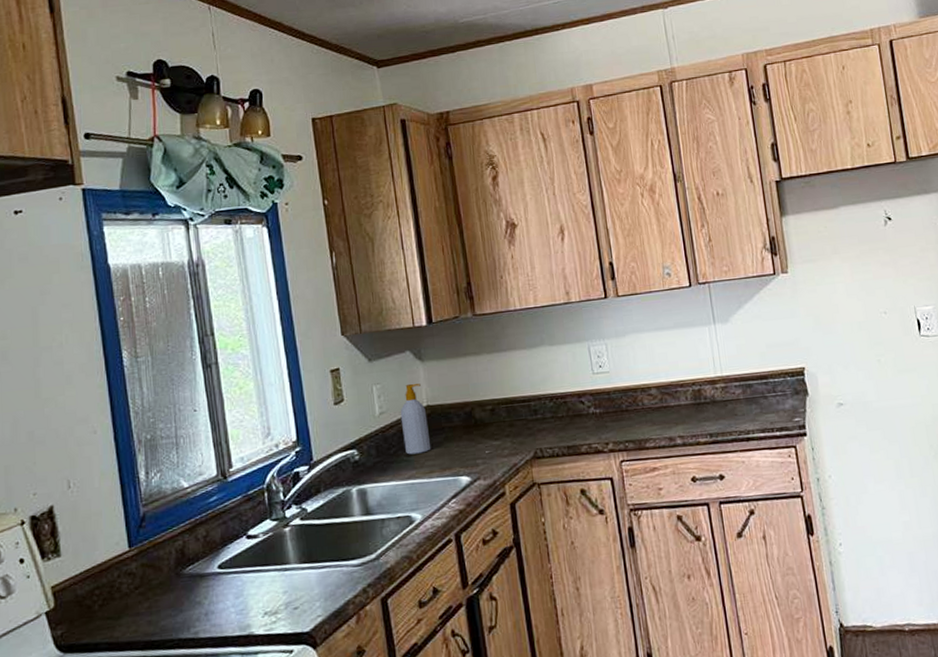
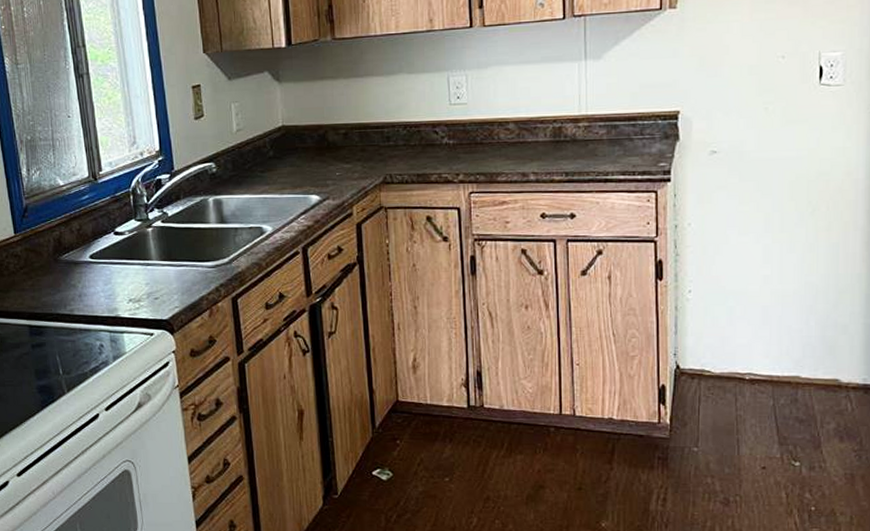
soap bottle: present [400,383,431,455] -> none [256,103,284,171]

